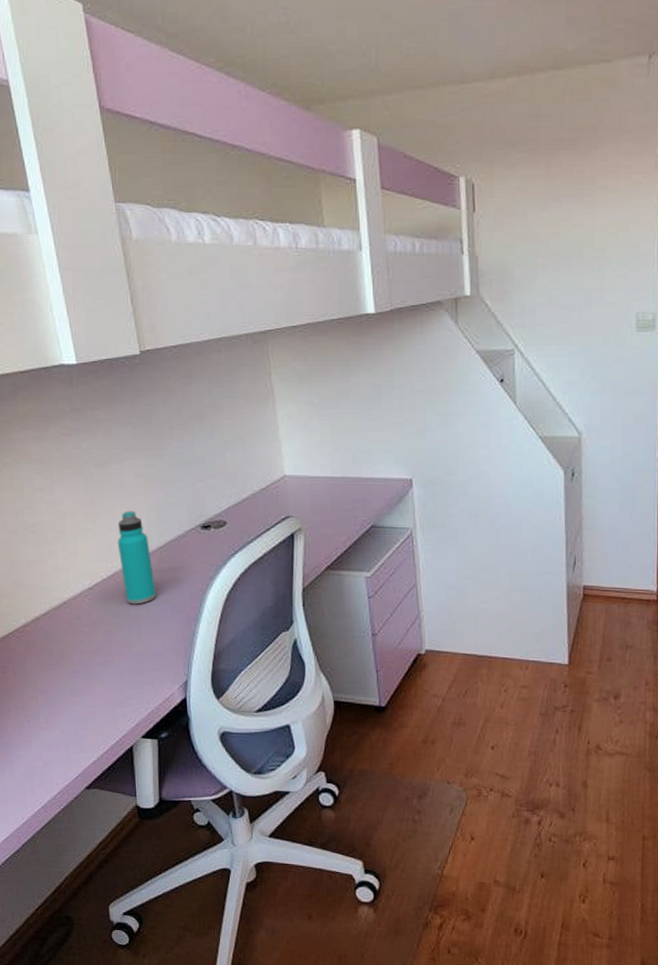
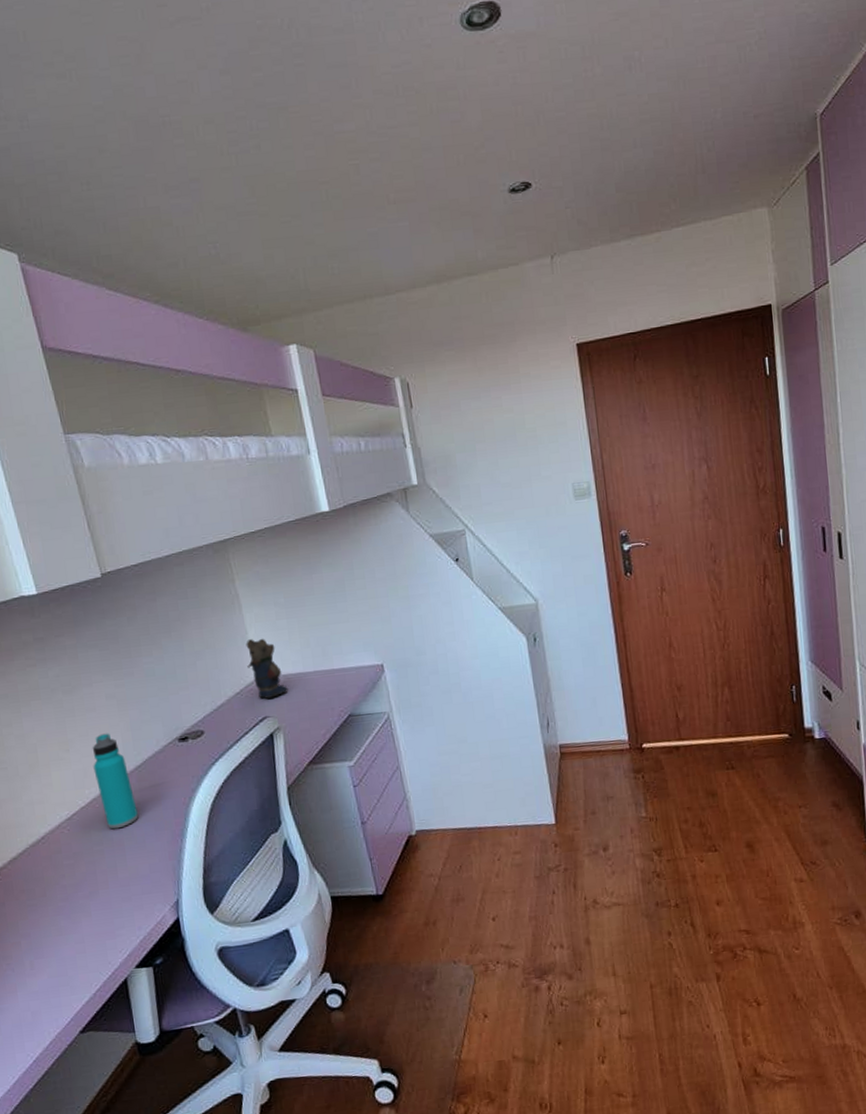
teddy bear: none [275,436,314,498] -> present [246,638,288,699]

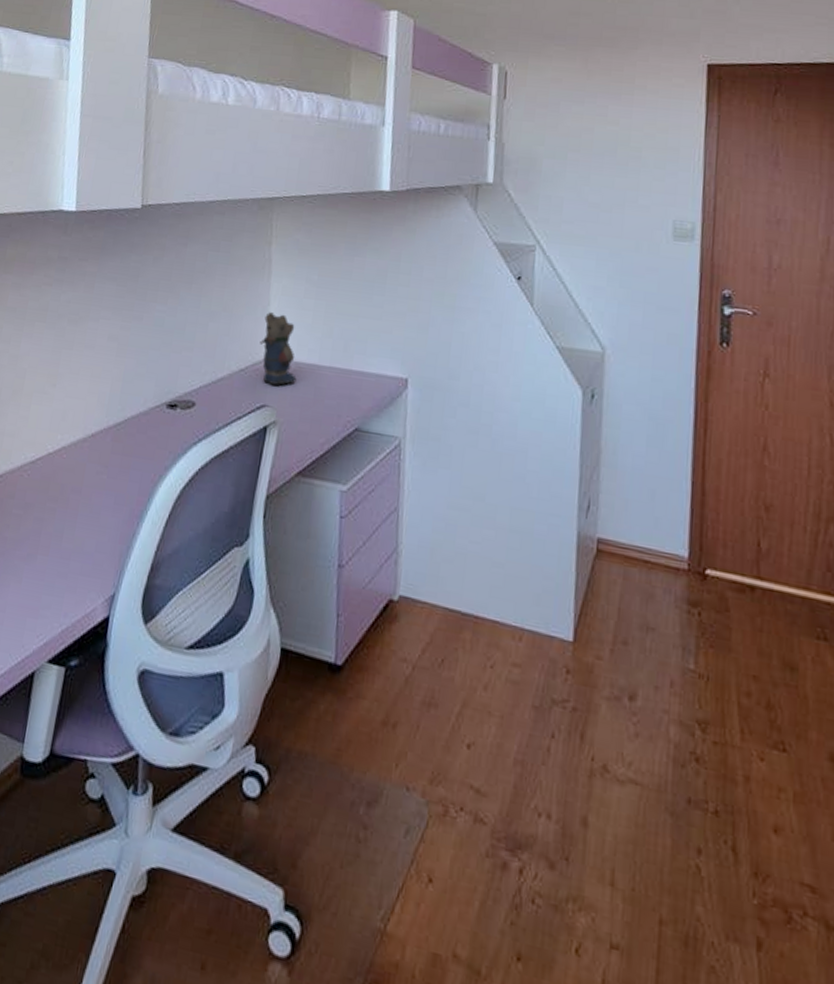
water bottle: present [92,733,138,830] -> none [68,376,108,490]

